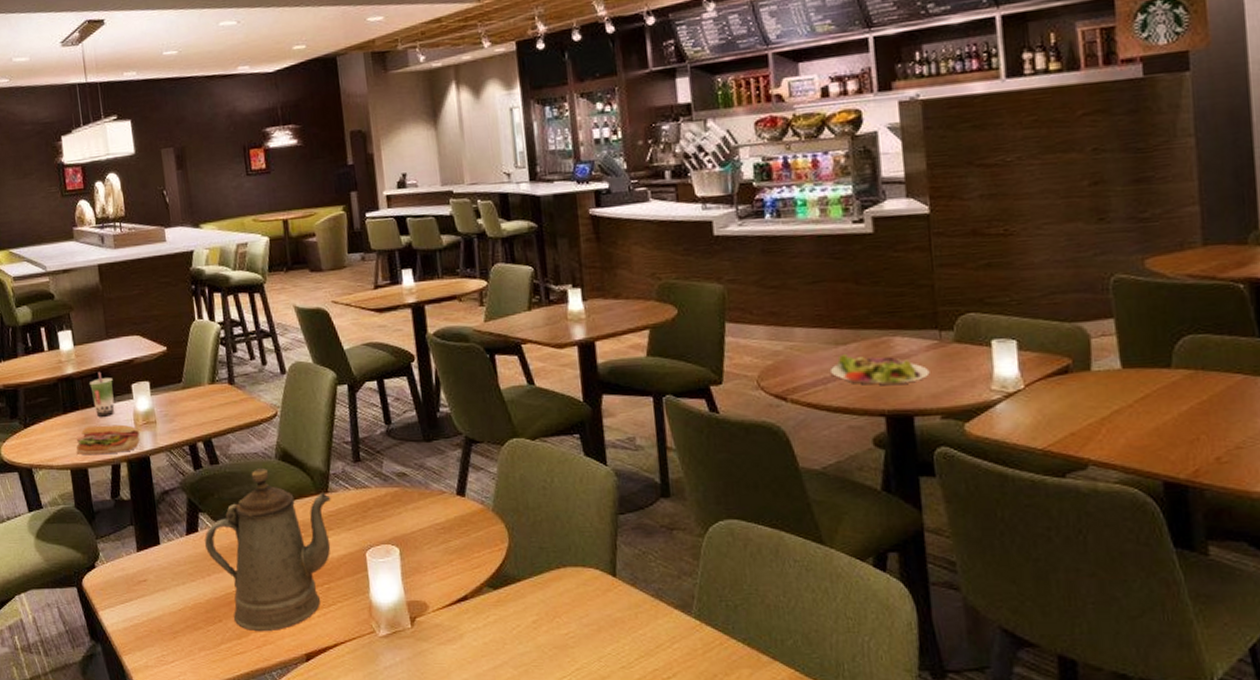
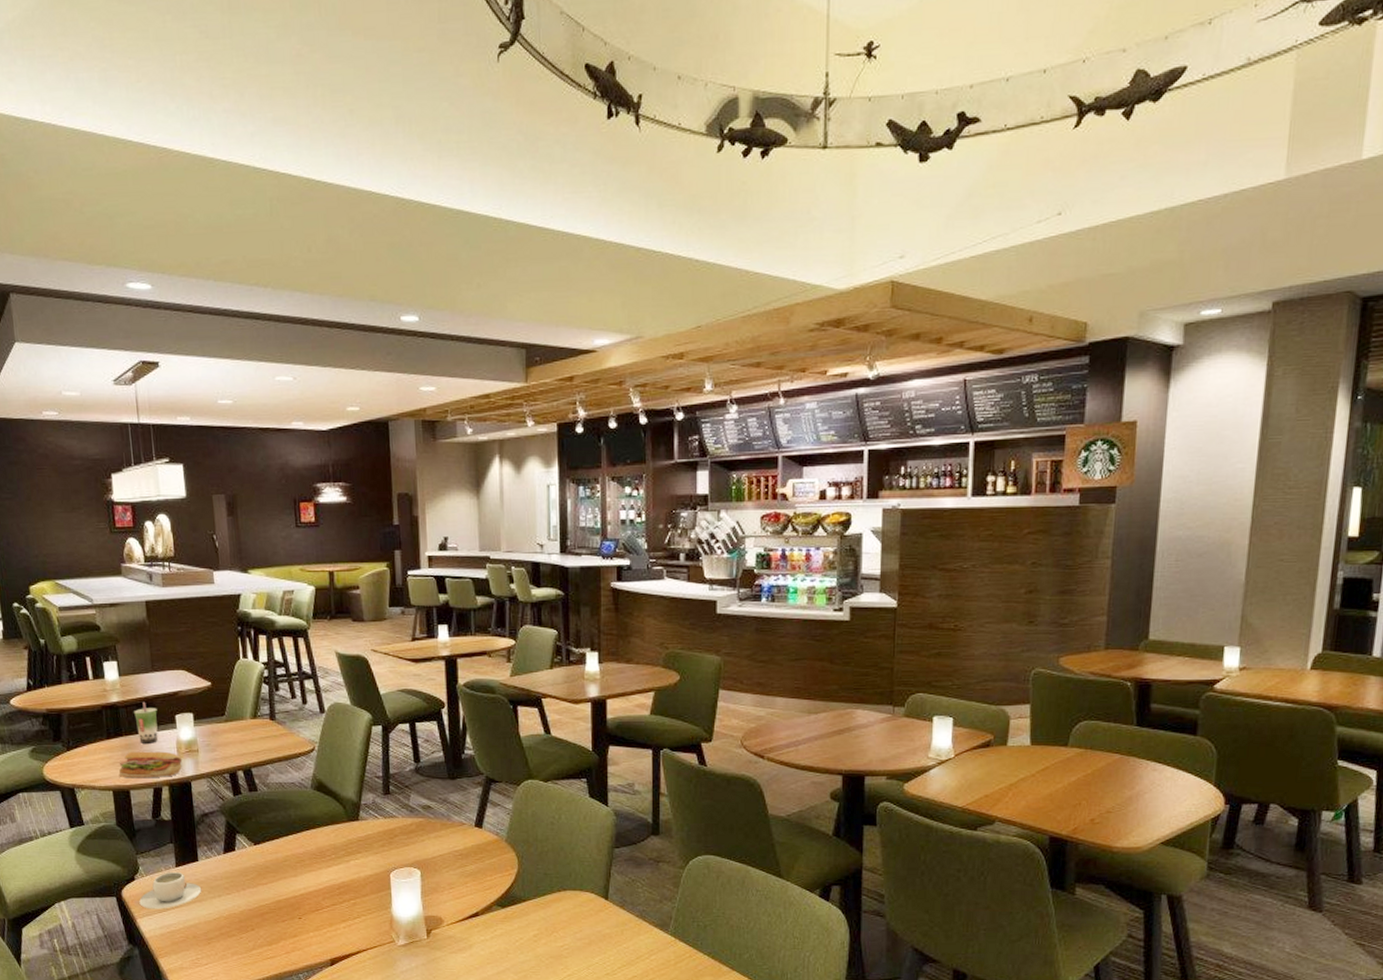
teacup: none [100,557,165,600] -> present [139,871,202,910]
coffee pot: present [205,468,331,631] -> none [241,797,361,939]
salad plate: present [829,354,930,386] -> none [801,722,882,750]

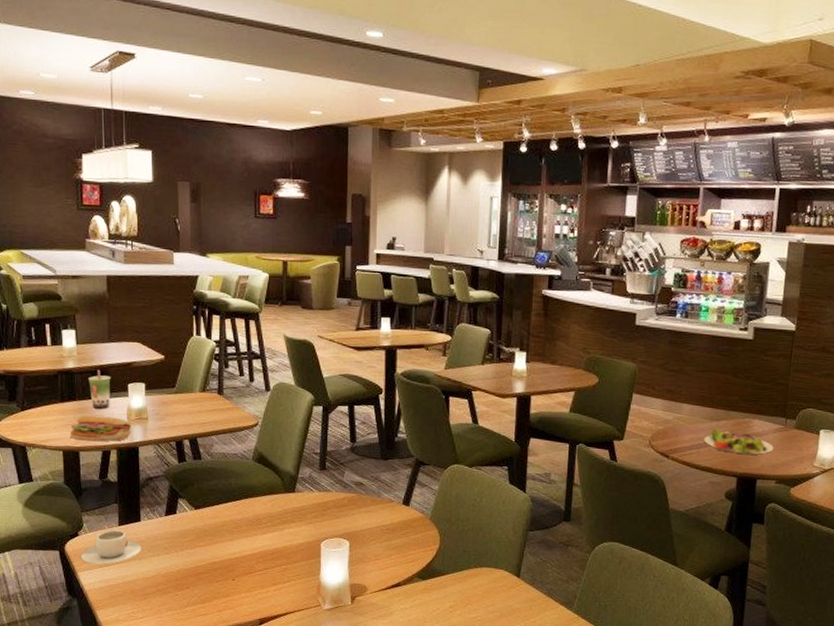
salad plate: none [801,722,882,750] -> present [703,428,774,455]

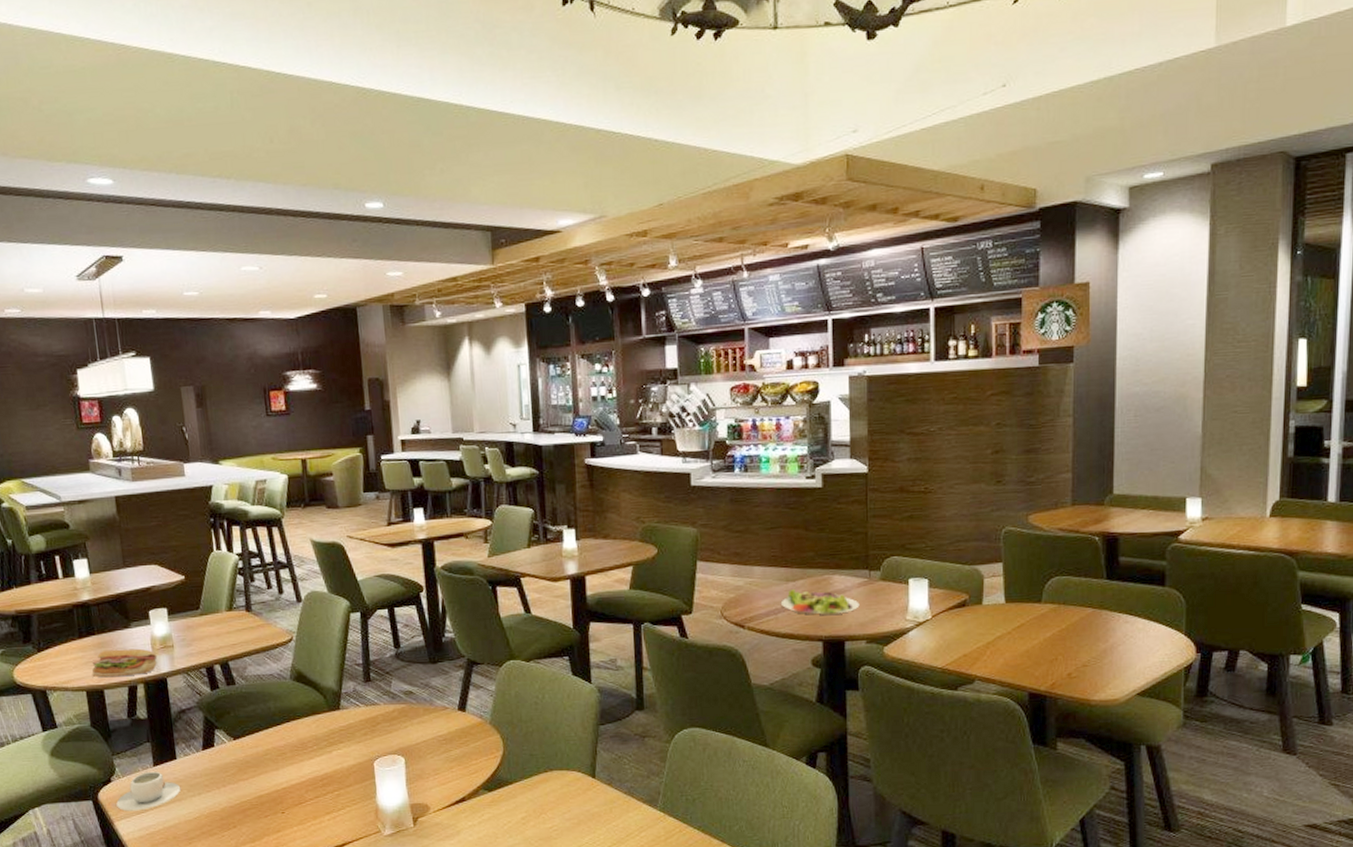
beverage cup: present [89,369,111,409] -> none [106,598,132,641]

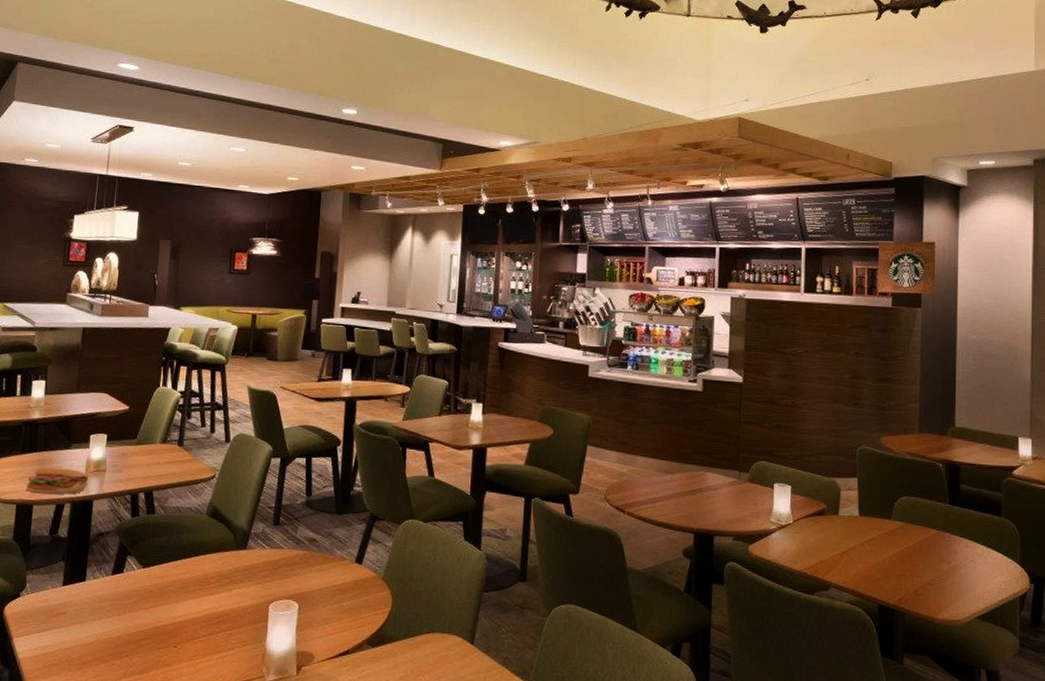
teacup: present [116,771,181,812] -> none [19,590,84,630]
salad plate: present [780,589,860,616] -> none [658,481,729,510]

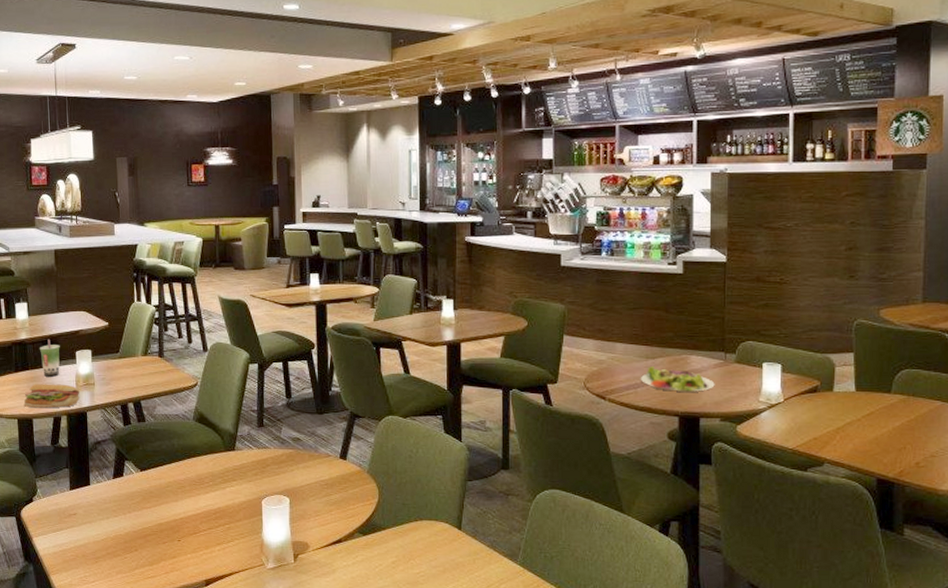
beverage cup: none [51,420,74,461] -> present [40,339,60,377]
salad plate: none [658,481,729,510] -> present [640,367,715,393]

